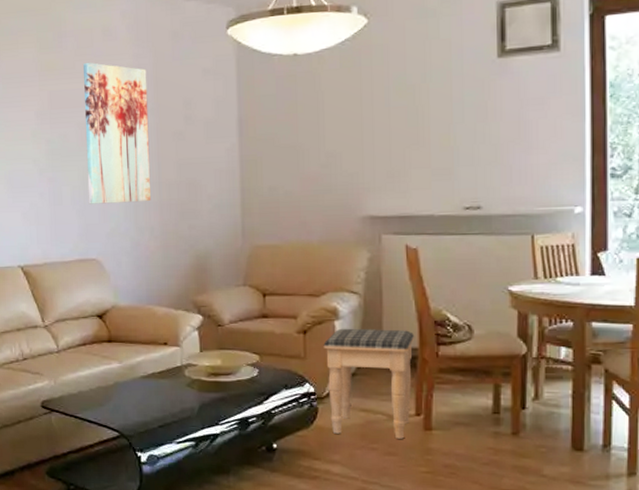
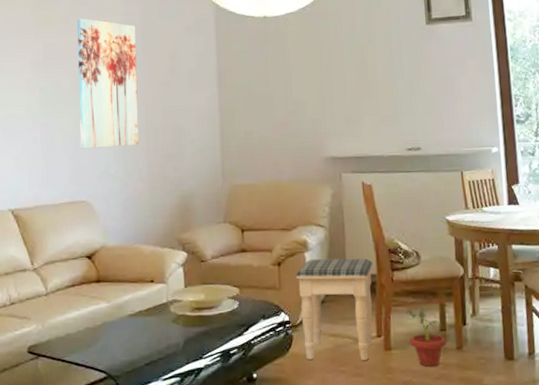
potted plant: none [453,387,499,451] -> present [407,308,446,367]

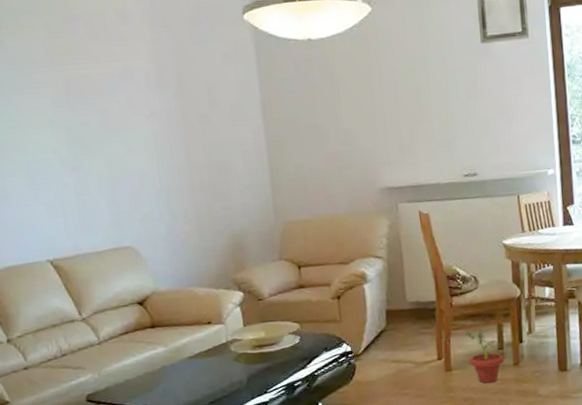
wall art: present [77,17,140,149] -> none [99,46,183,192]
footstool: present [295,258,373,360] -> none [355,286,434,386]

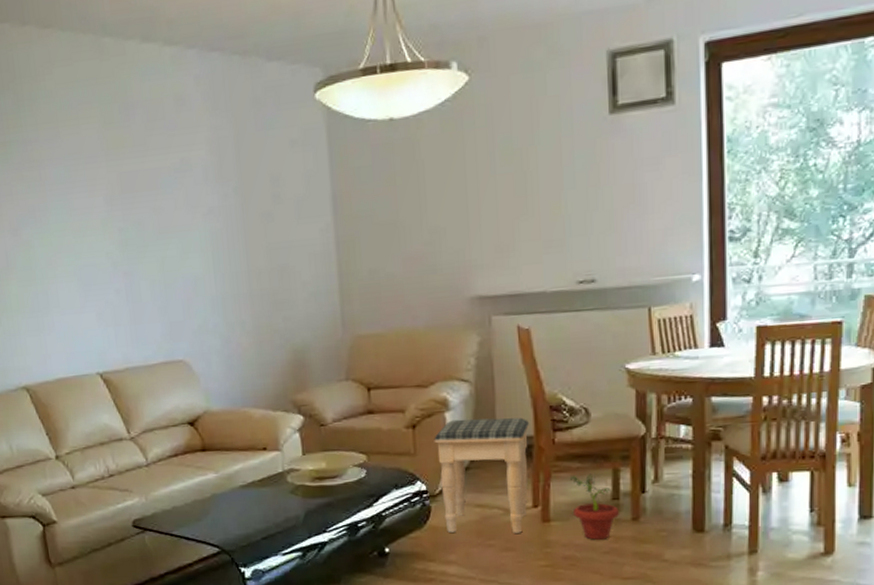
footstool: none [355,286,434,386] -> present [434,417,530,533]

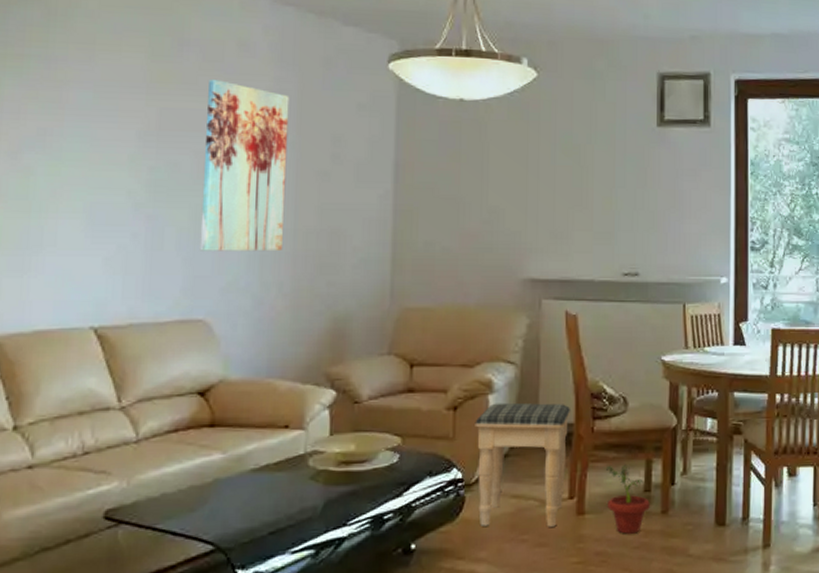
wall art: none [155,137,241,300] -> present [199,78,290,252]

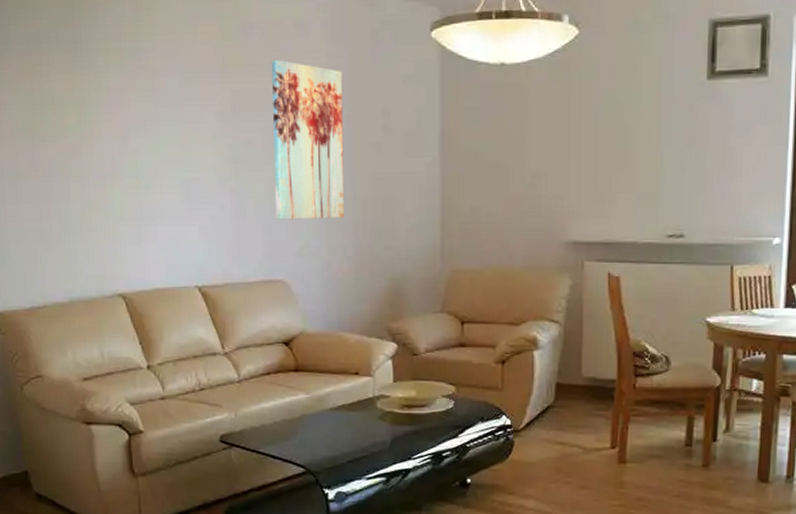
footstool: present [475,402,571,527] -> none [521,358,614,472]
potted plant: present [607,464,650,534] -> none [648,419,691,483]

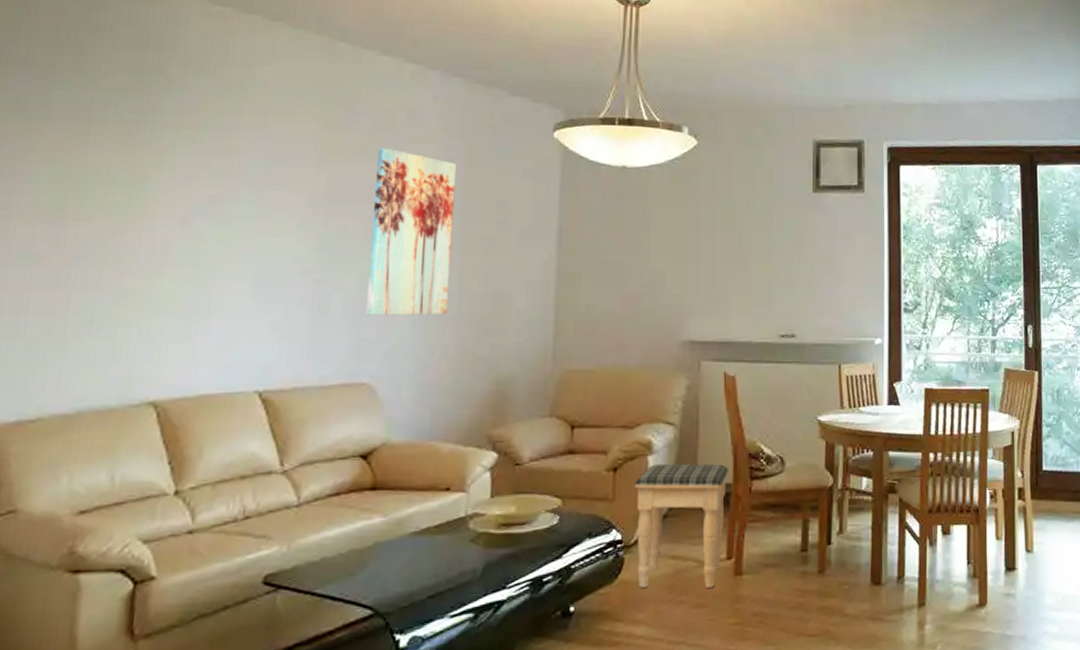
footstool: none [521,358,614,472] -> present [634,463,730,588]

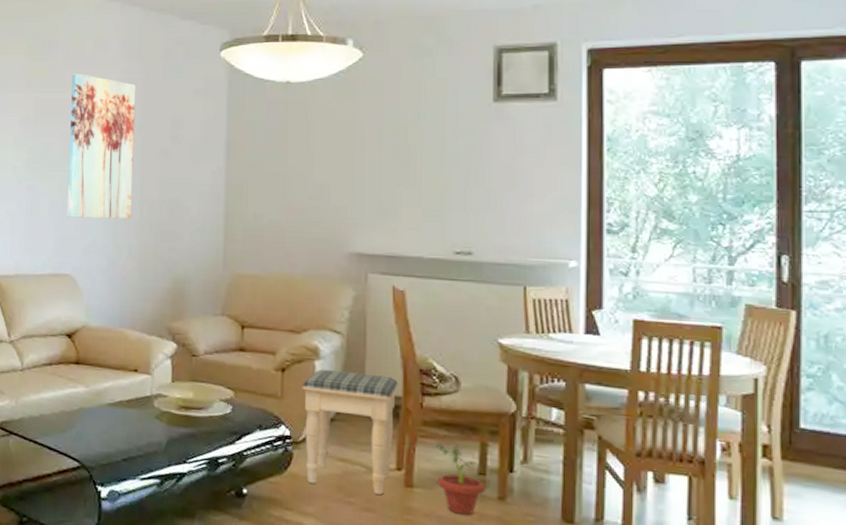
potted plant: none [764,524,807,594] -> present [437,443,485,515]

